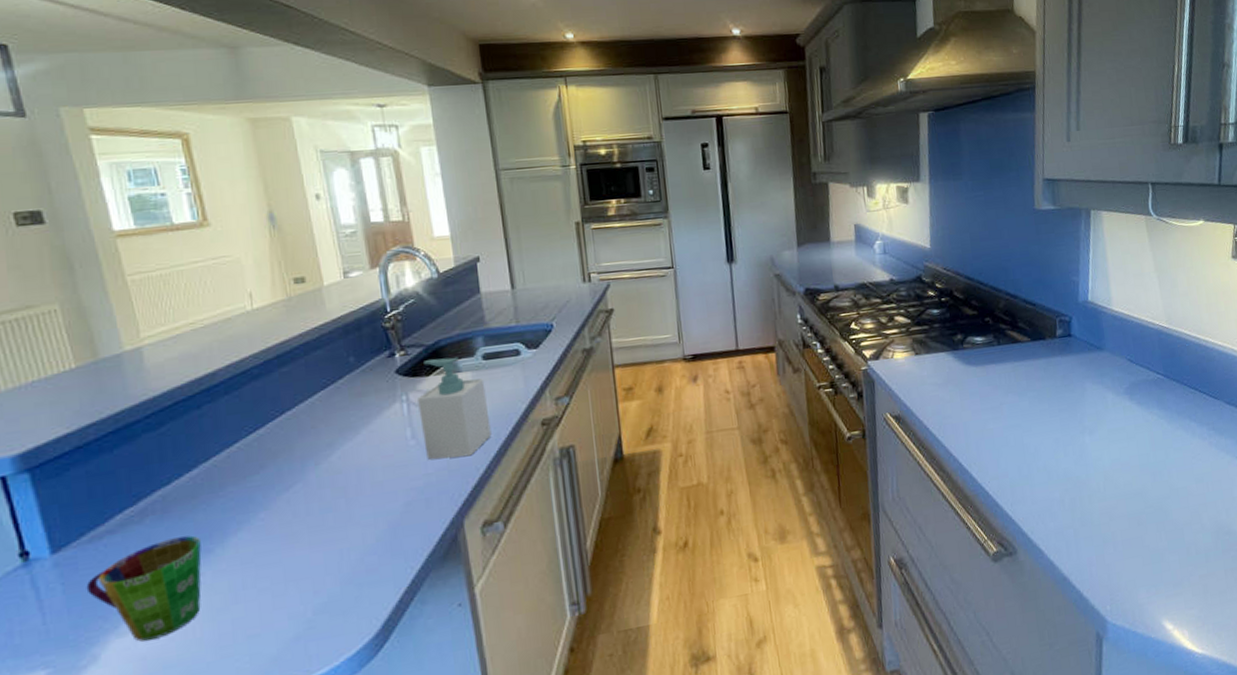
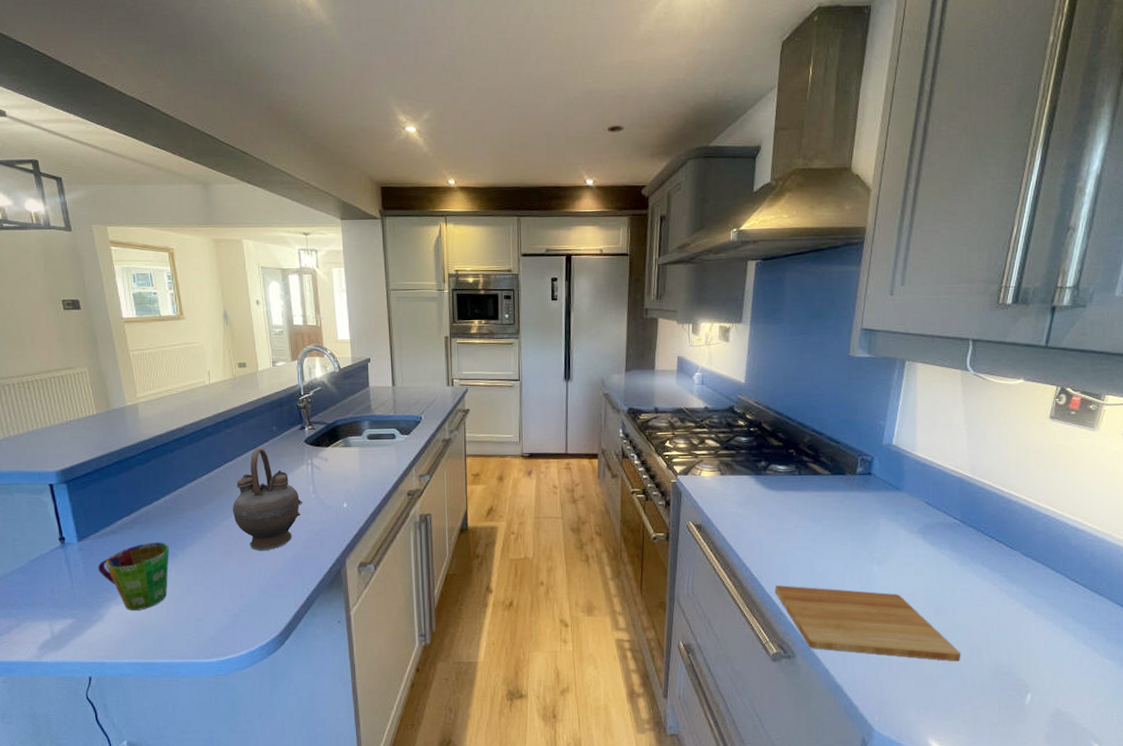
teapot: none [295,386,397,527] -> present [232,447,302,551]
soap bottle: present [418,356,492,460] -> none [319,435,370,512]
cutting board: none [986,463,1183,541] -> present [775,585,961,662]

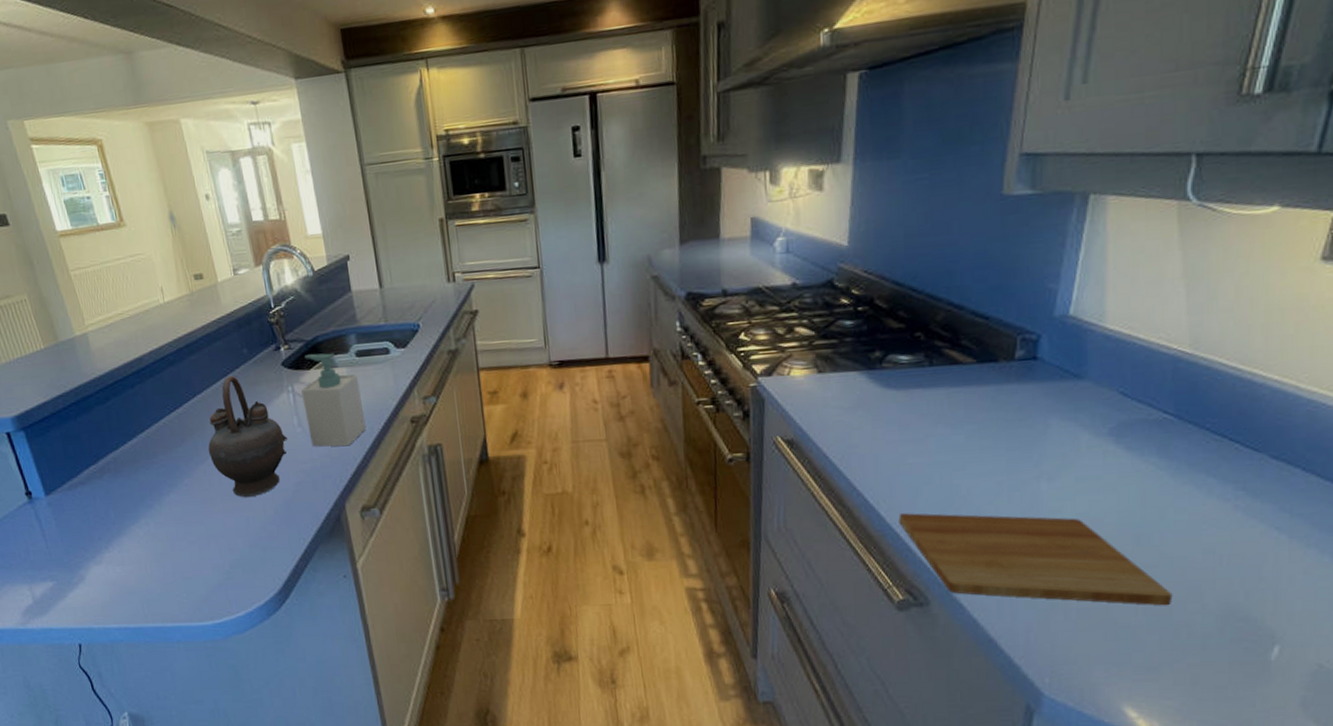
cup: present [98,542,169,610] -> none [70,492,149,570]
soap bottle: none [319,435,370,512] -> present [301,352,366,447]

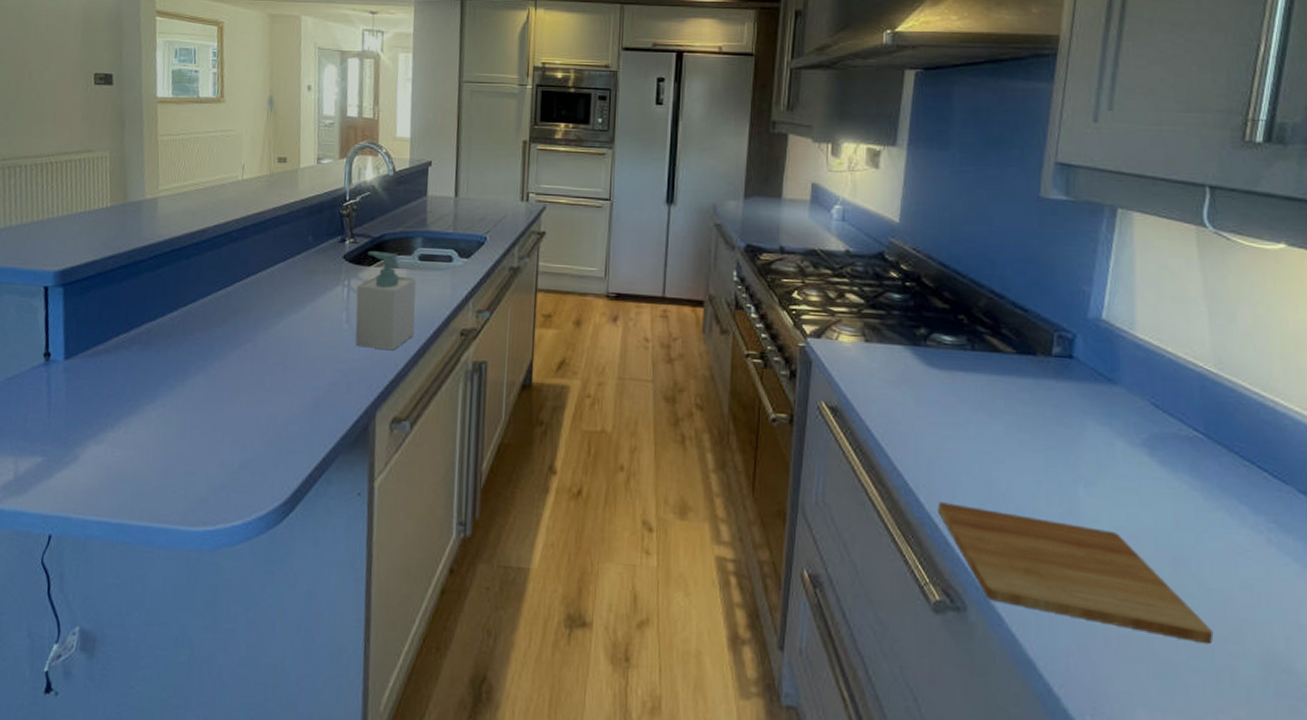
teapot: present [208,375,287,498] -> none [247,260,332,392]

